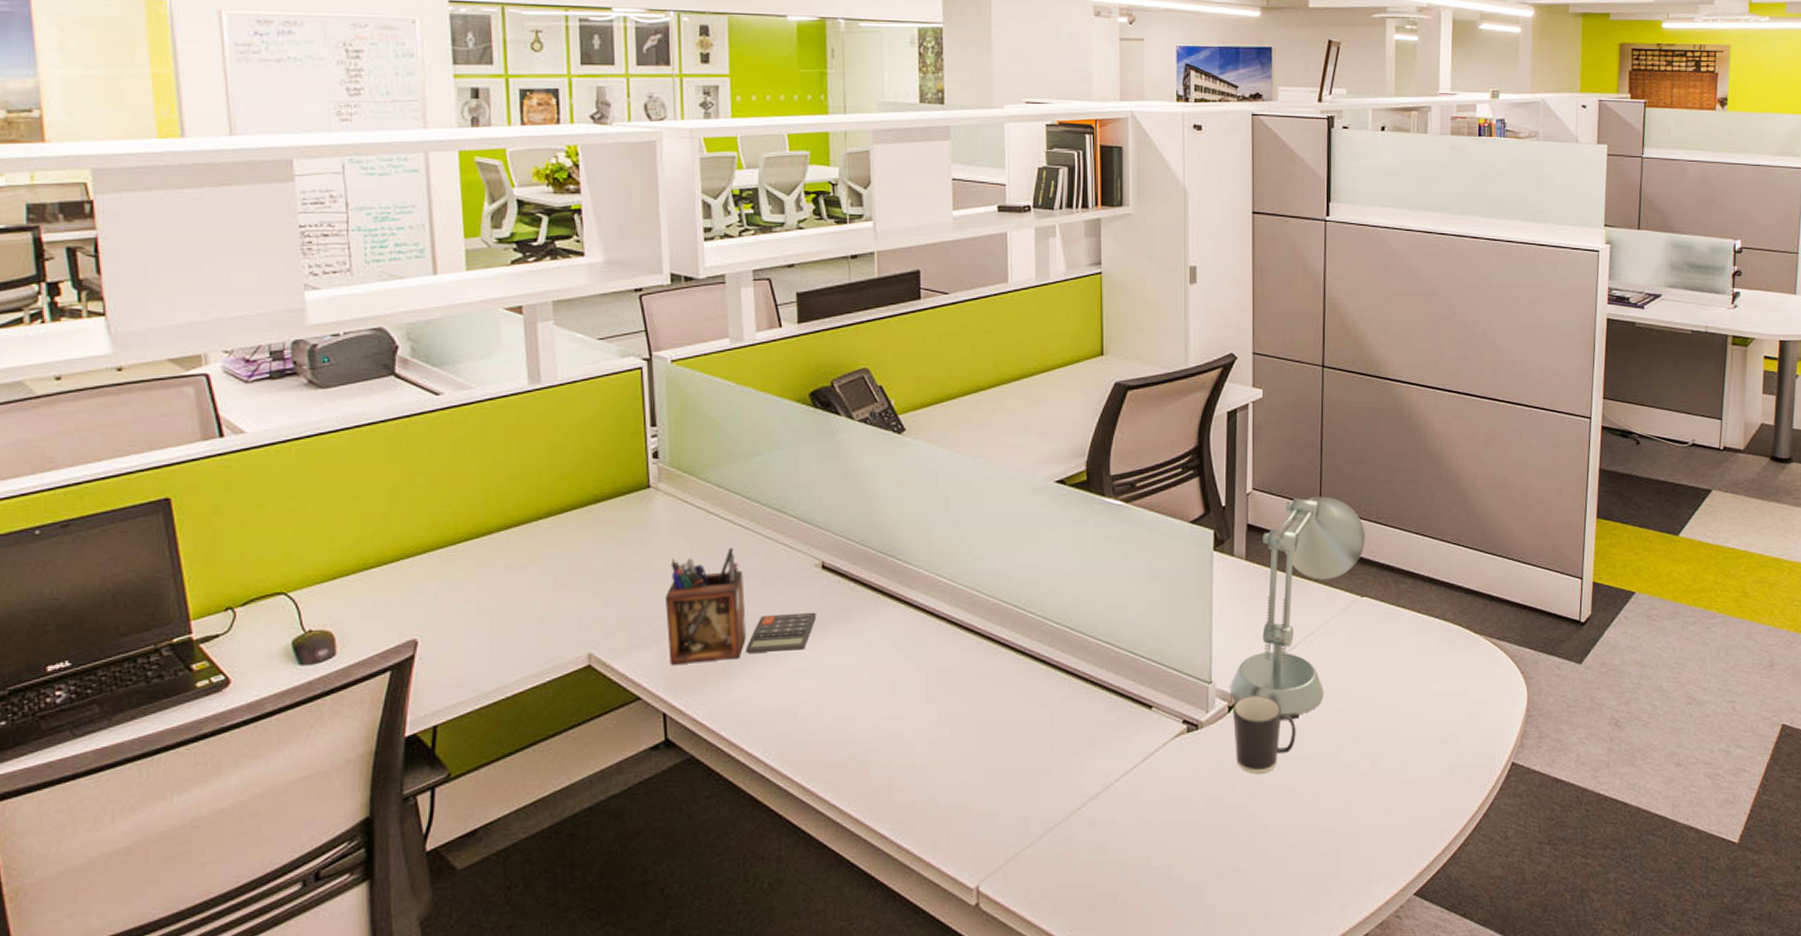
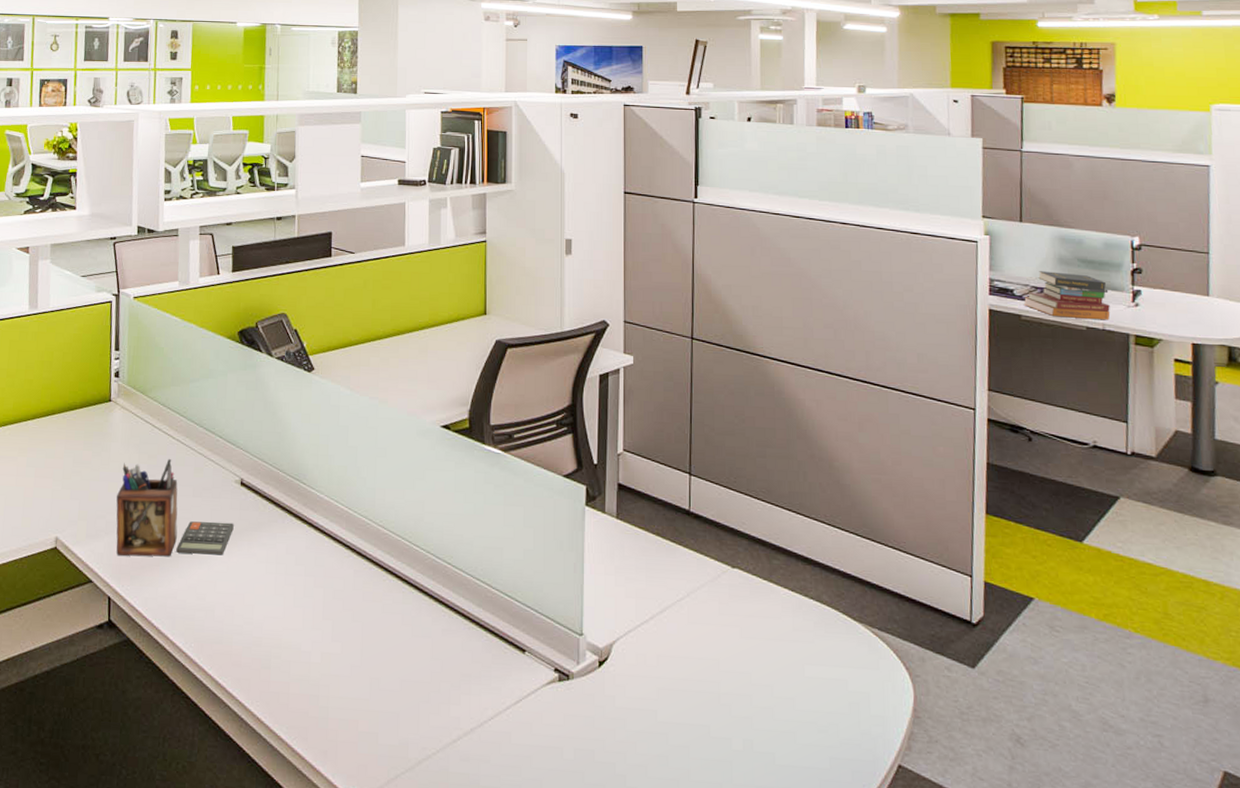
desk lamp: present [1230,496,1365,720] -> none [601,462,736,684]
mug: present [1233,695,1296,774] -> none [603,653,666,735]
books: none [1637,278,1713,323] -> present [1023,271,1111,321]

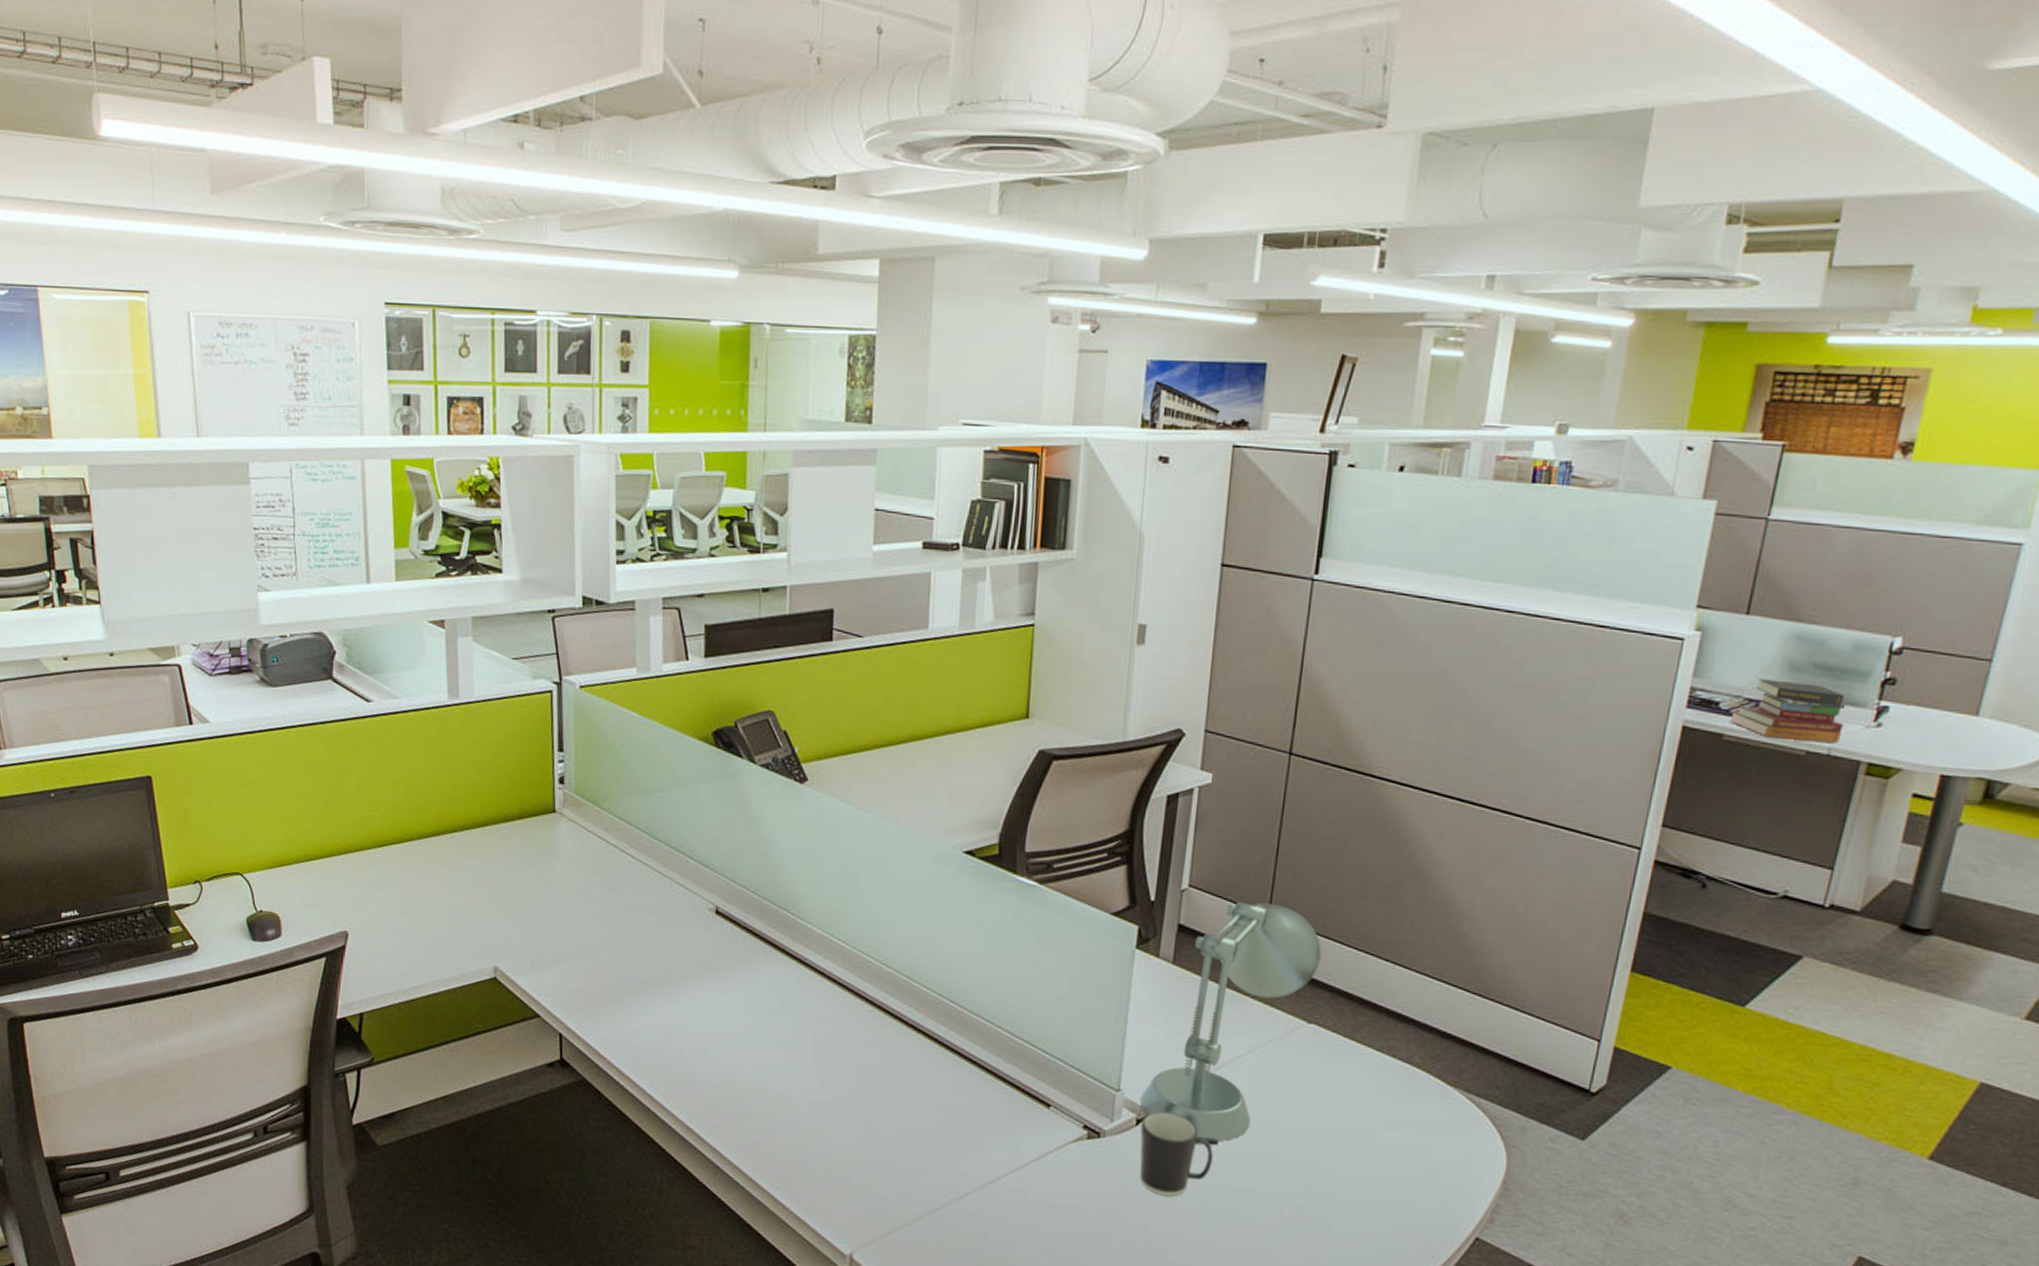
desk organizer: present [116,458,178,557] -> none [565,880,640,992]
calculator: present [176,521,234,556] -> none [638,953,707,992]
desk lamp: none [601,462,736,684] -> present [1140,901,1322,1146]
mug: none [603,653,666,735] -> present [1140,1111,1213,1197]

